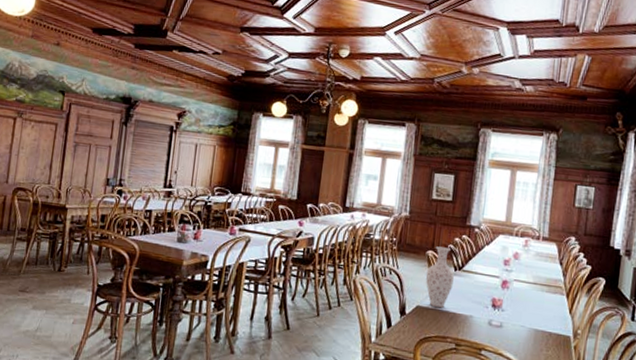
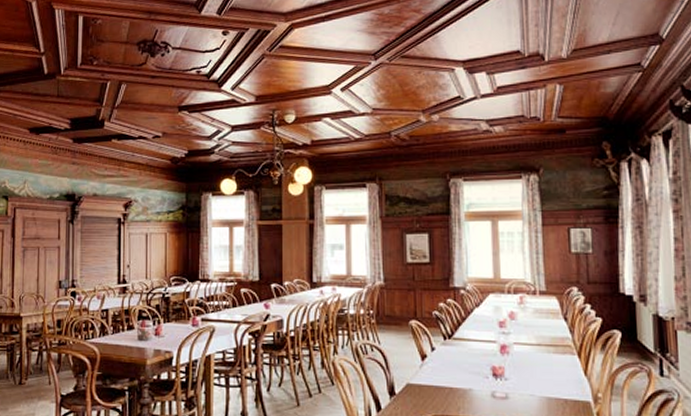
vase: present [425,246,454,308] -> none [412,314,444,384]

